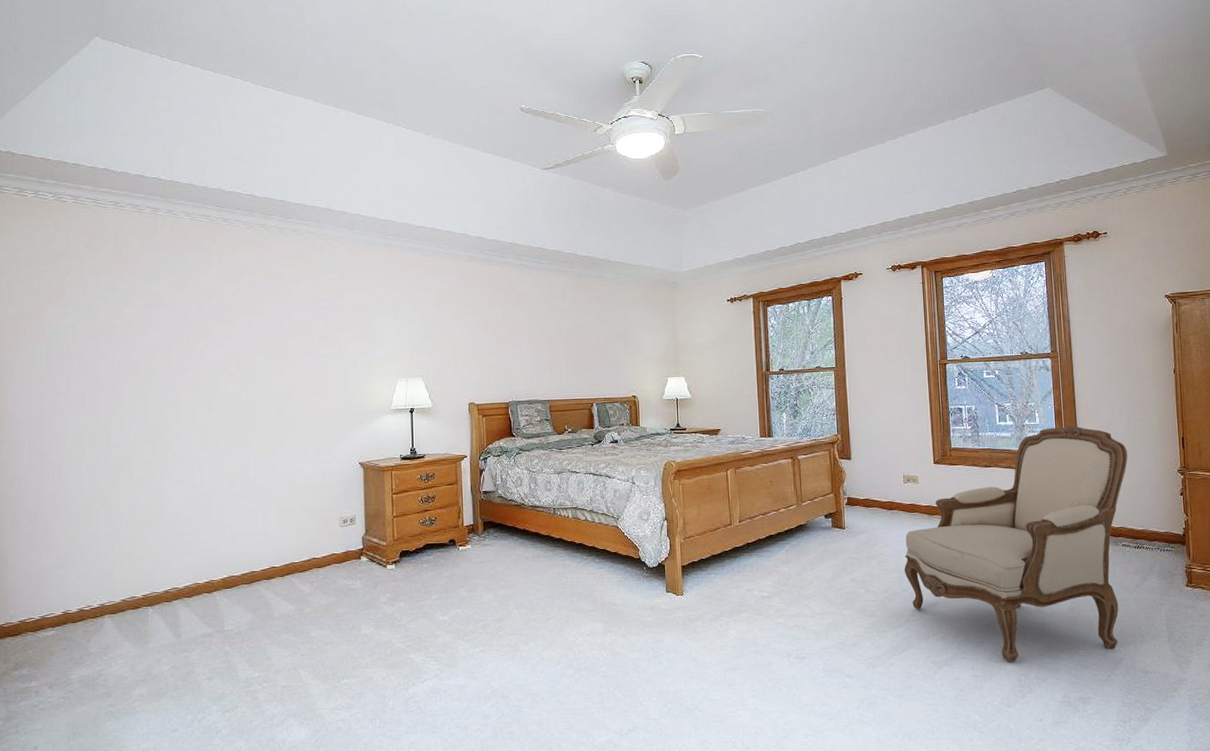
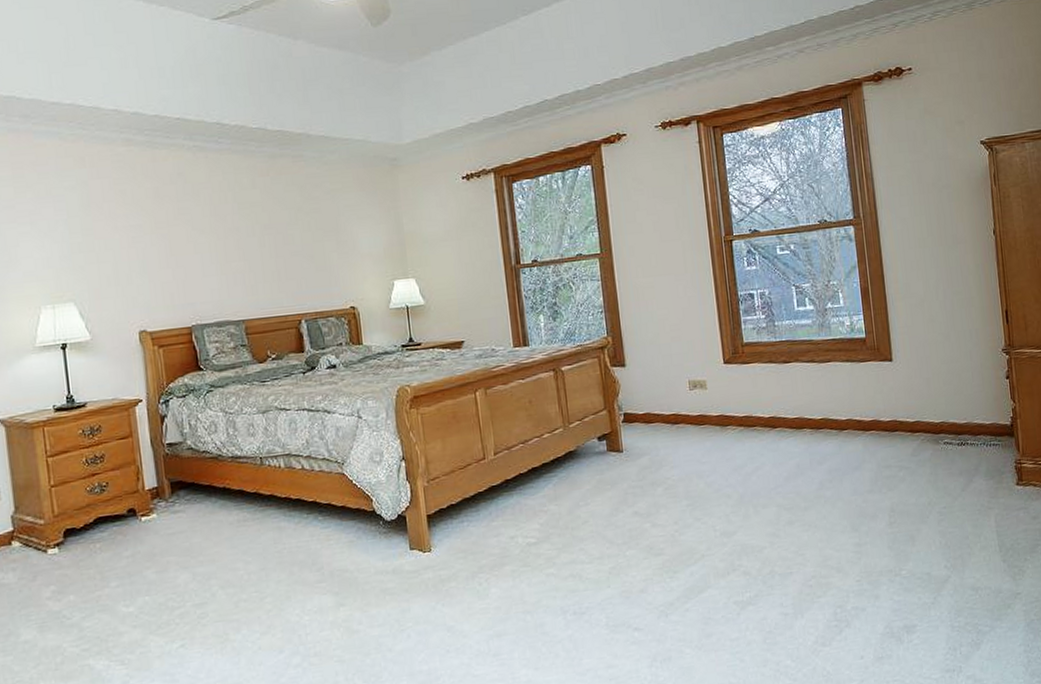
armchair: present [904,426,1128,662] -> none [695,305,946,593]

